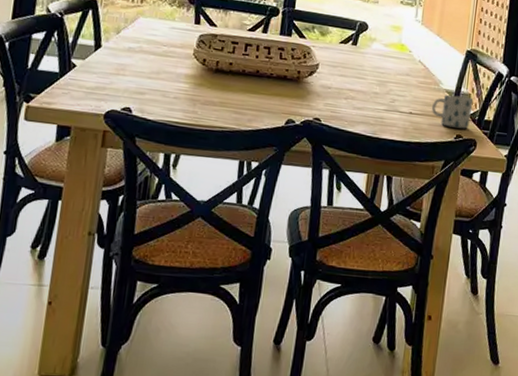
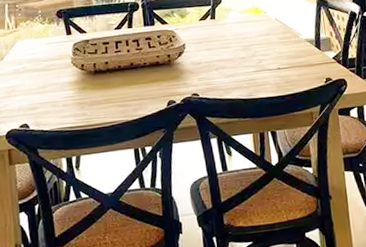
mug: present [431,94,474,129] -> none [296,41,336,73]

